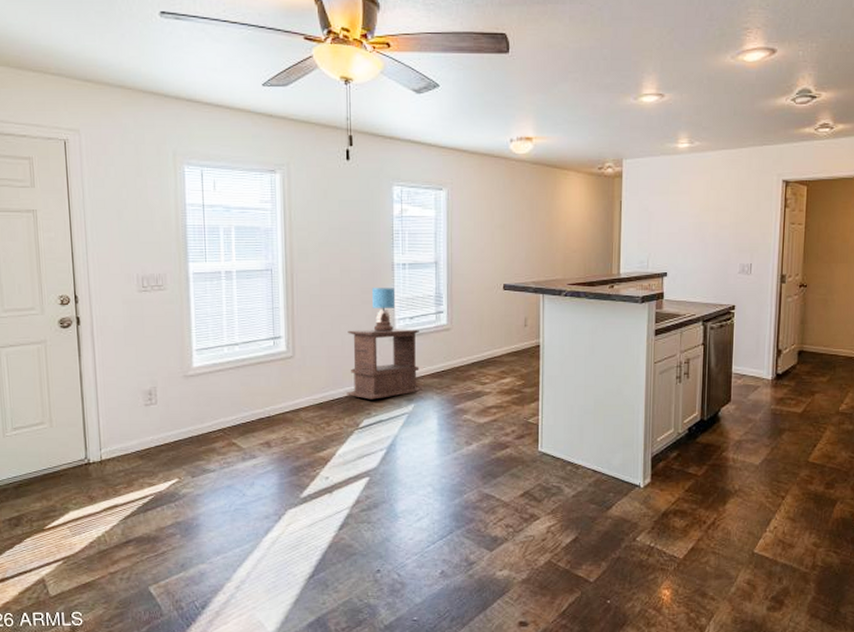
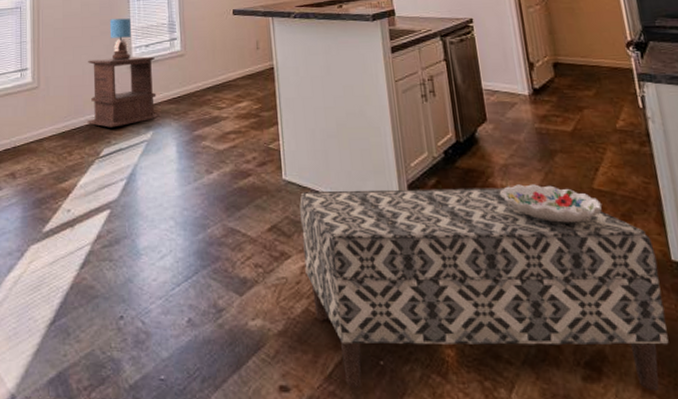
bench: none [551,460,846,622] -> present [299,187,669,390]
decorative bowl: none [731,457,813,490] -> present [500,184,602,223]

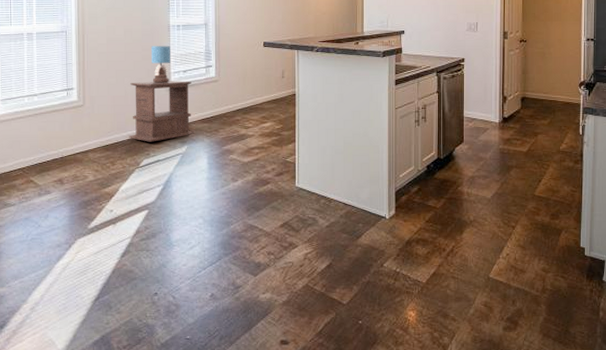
bench: present [299,187,669,390] -> none [308,194,570,341]
decorative bowl: present [500,184,602,223] -> none [466,191,539,220]

